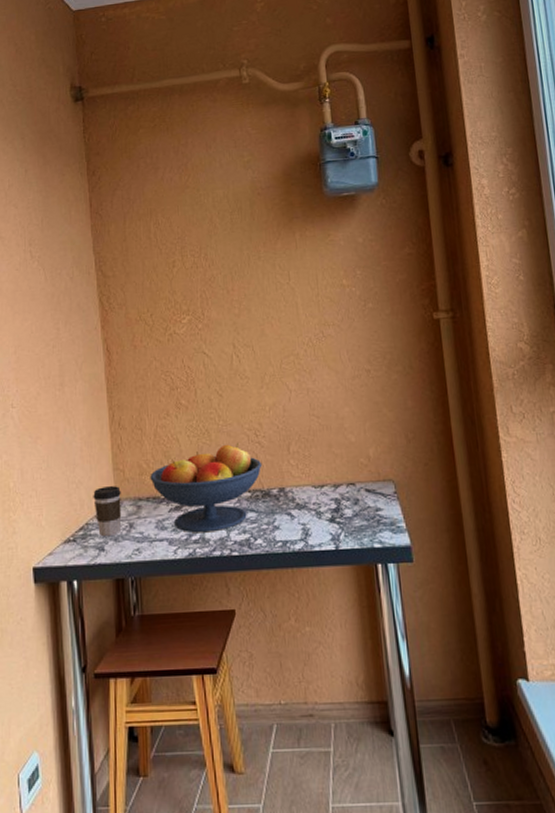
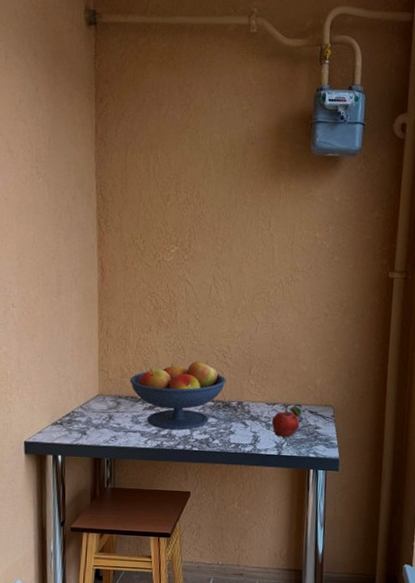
coffee cup: present [93,486,122,536] -> none [79,383,104,423]
fruit: none [322,486,357,527] -> present [271,405,302,438]

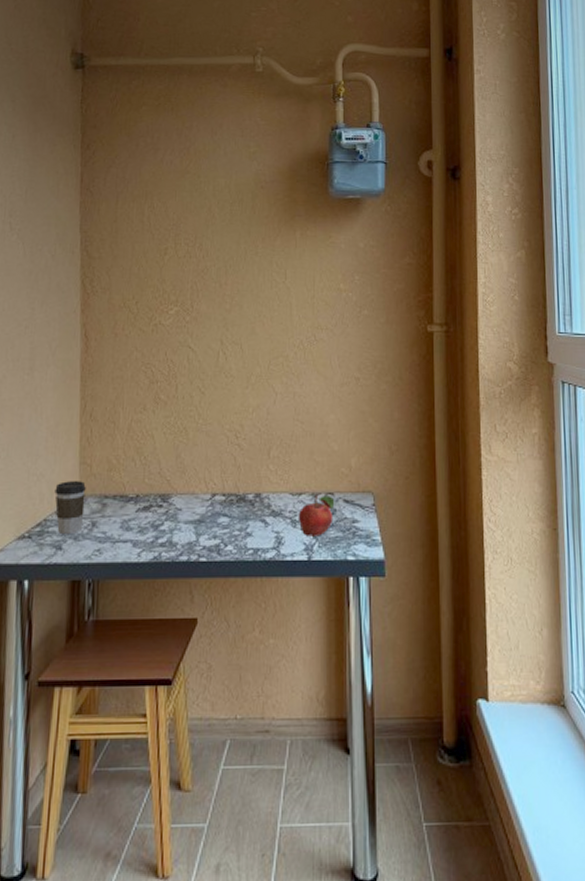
coffee cup: none [79,383,104,423] -> present [54,481,86,534]
fruit bowl: present [130,360,227,430] -> none [119,443,240,536]

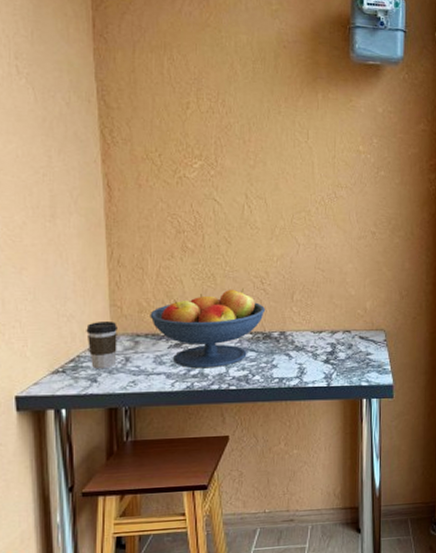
fruit bowl: none [119,443,240,536] -> present [150,287,266,369]
fruit: present [298,494,335,537] -> none [318,332,352,367]

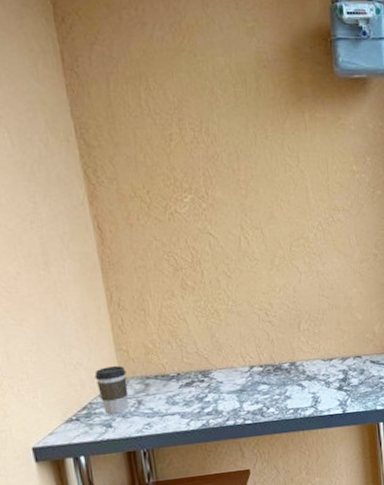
fruit bowl: present [150,287,266,369] -> none [157,321,274,406]

